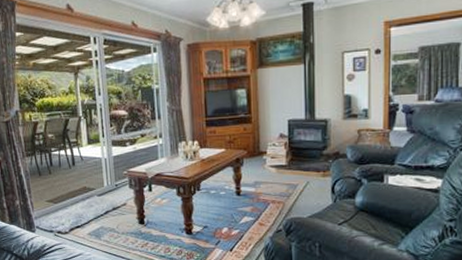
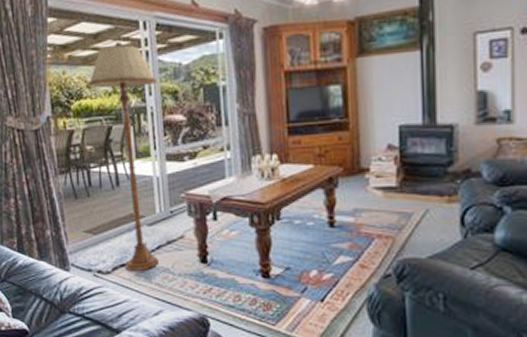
floor lamp: none [49,53,107,232] -> present [88,42,159,272]

